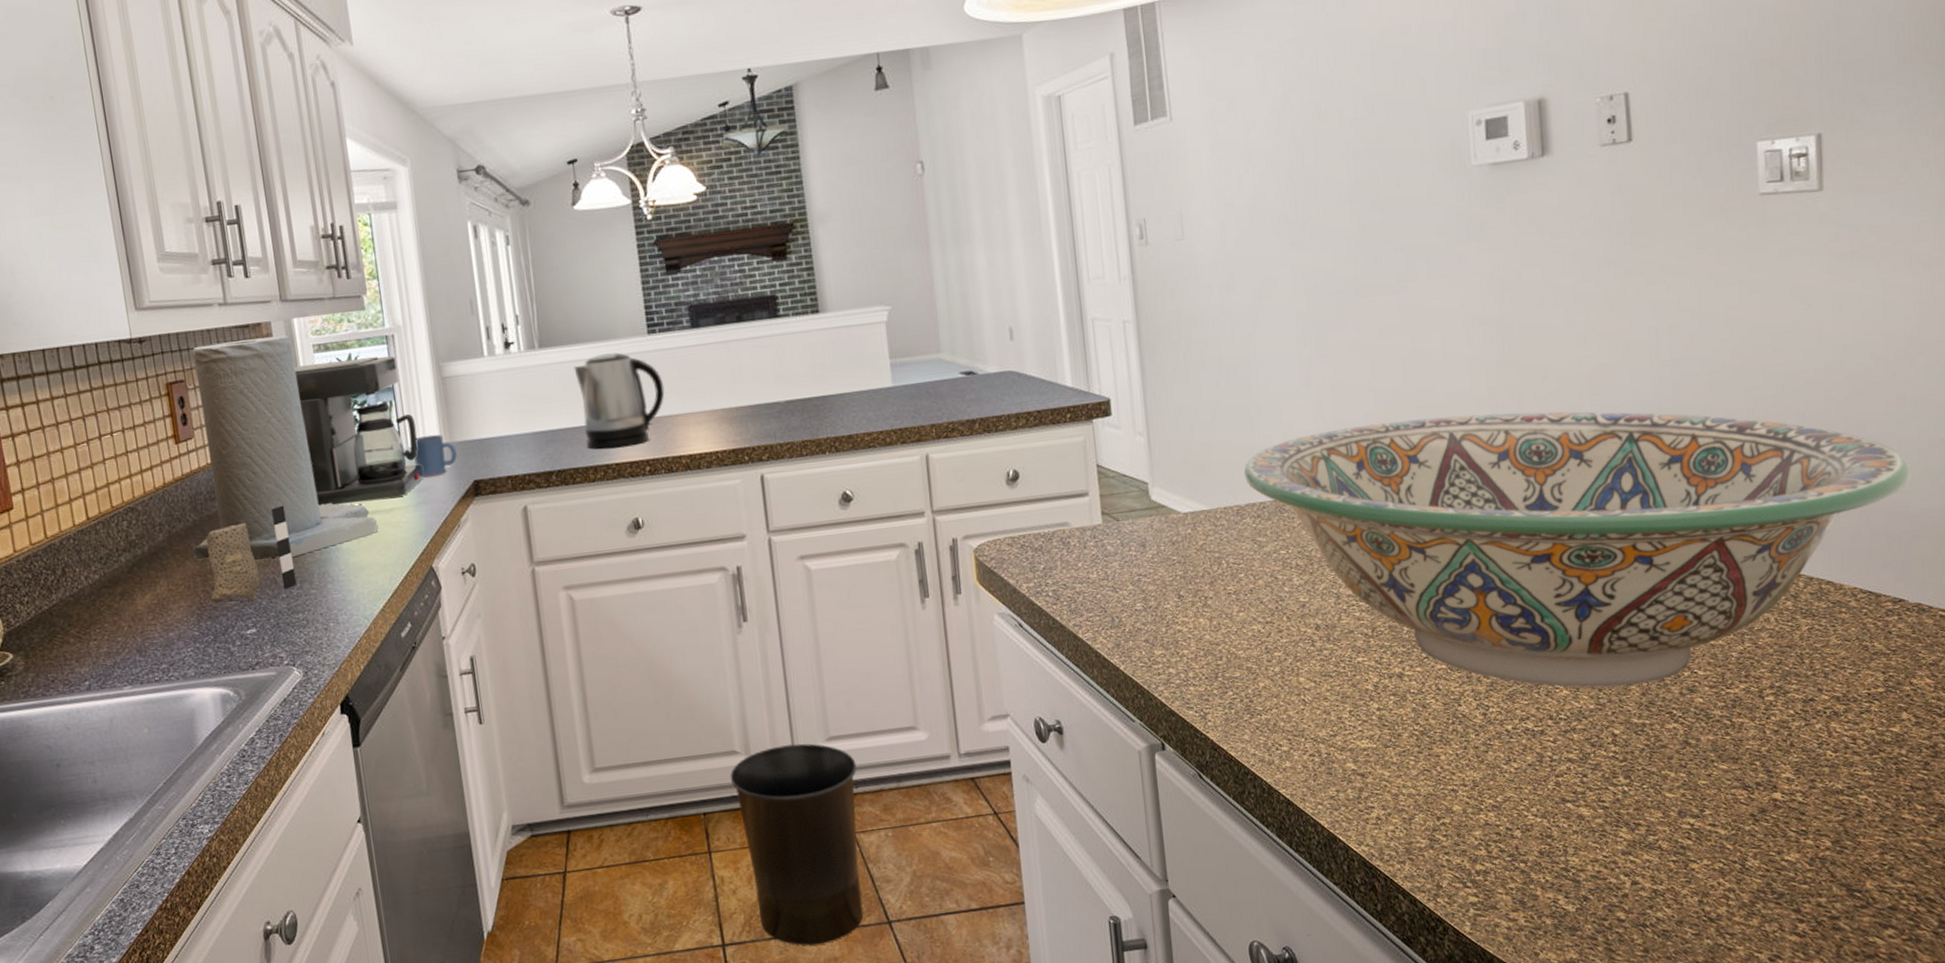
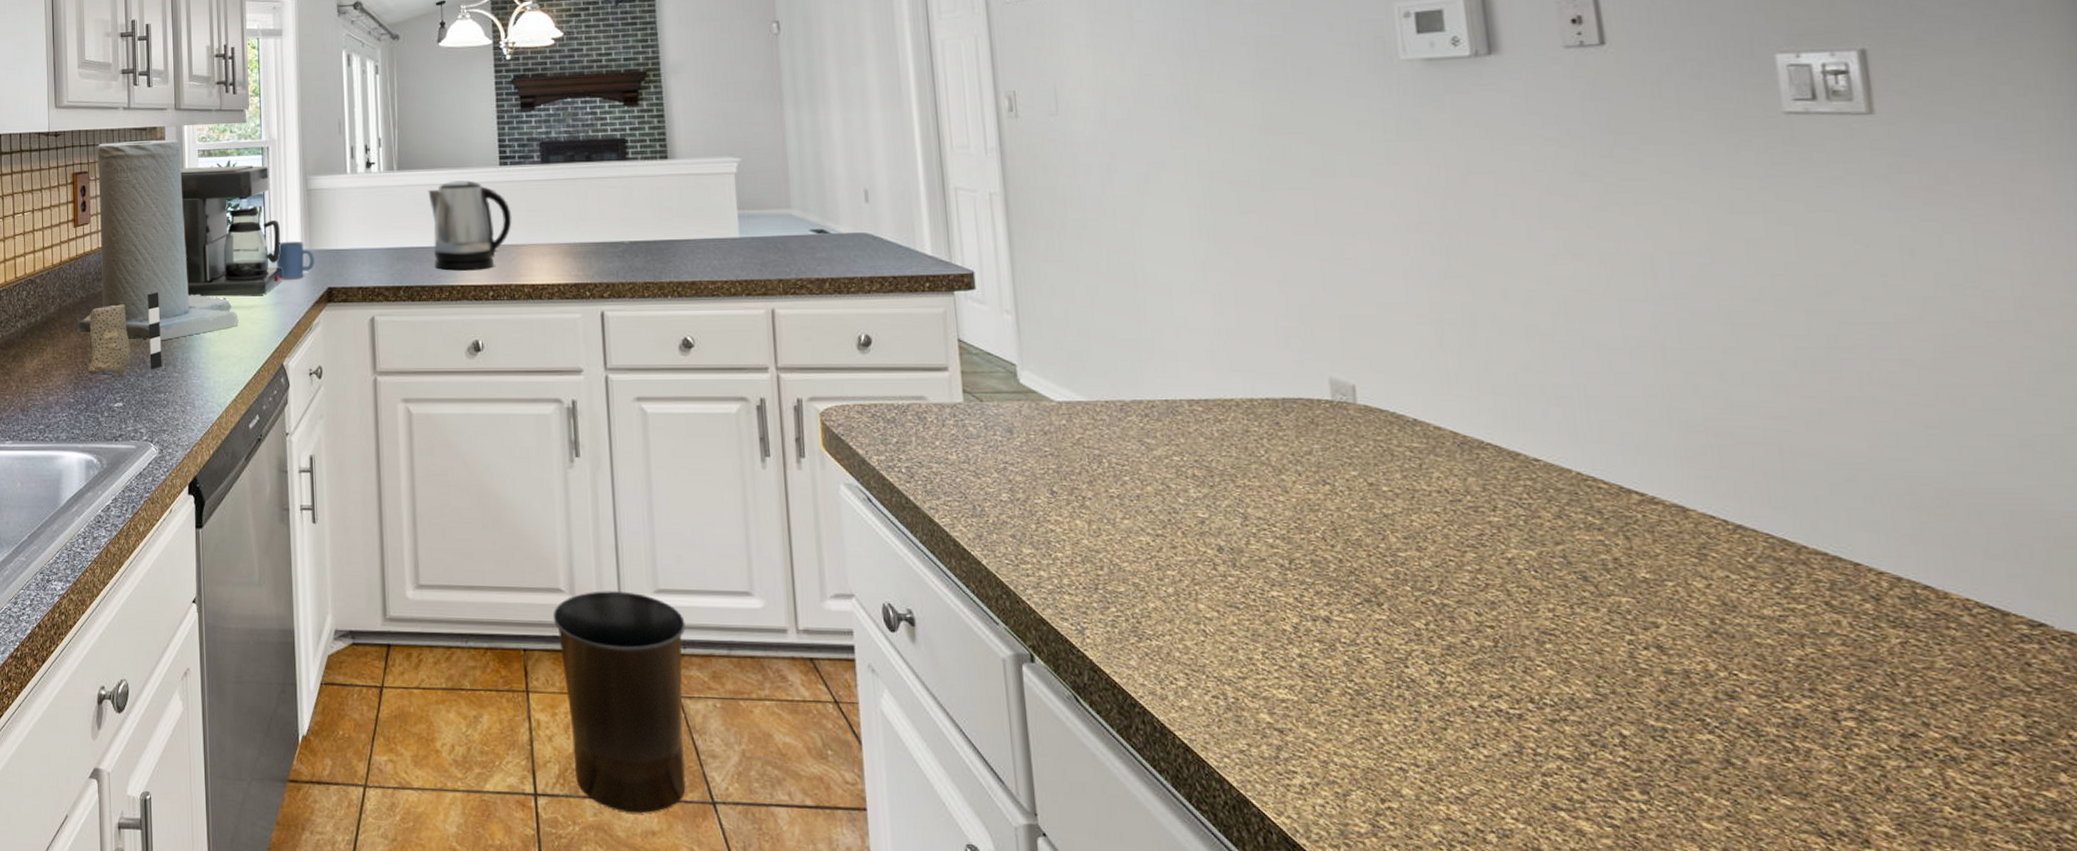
decorative bowl: present [1243,411,1911,688] -> none [1128,328,2042,678]

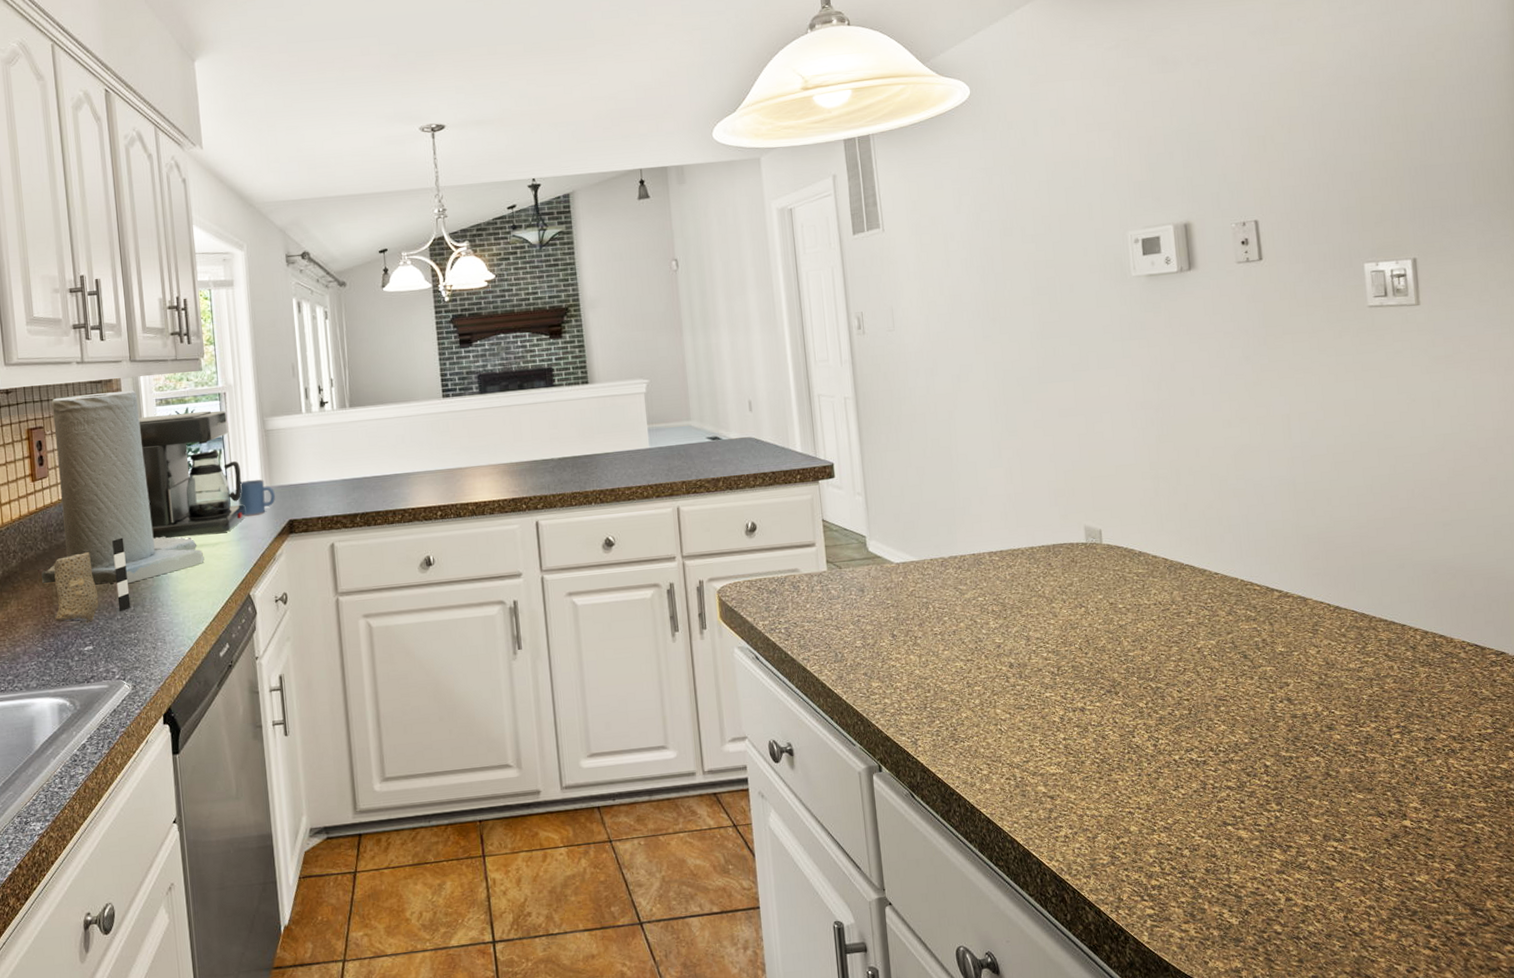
kettle: present [428,180,512,271] -> none [378,413,456,496]
waste bin: present [552,591,686,813] -> none [503,759,618,943]

